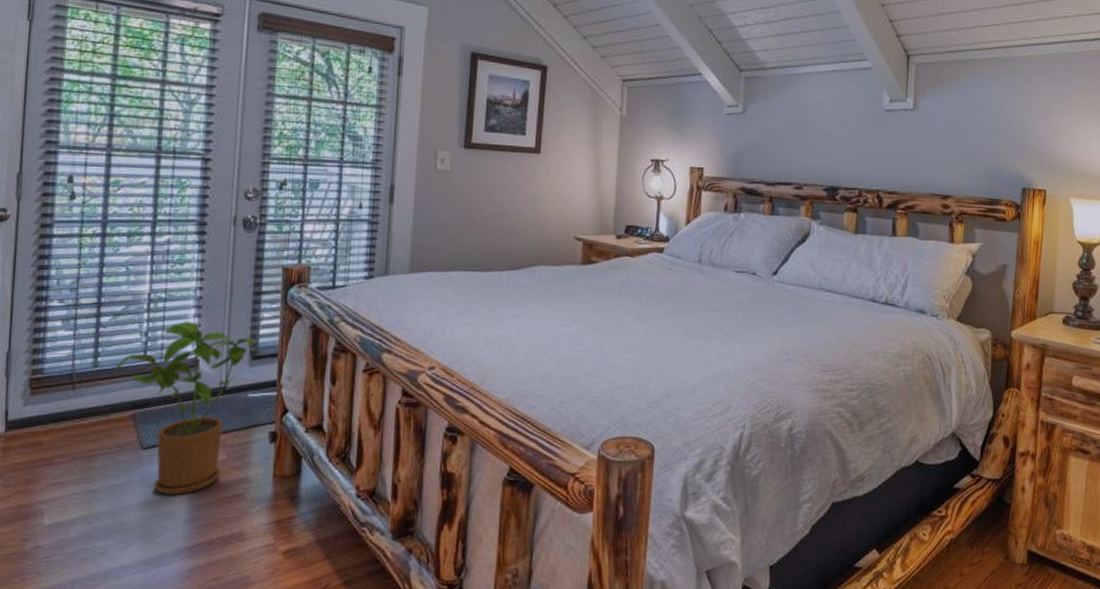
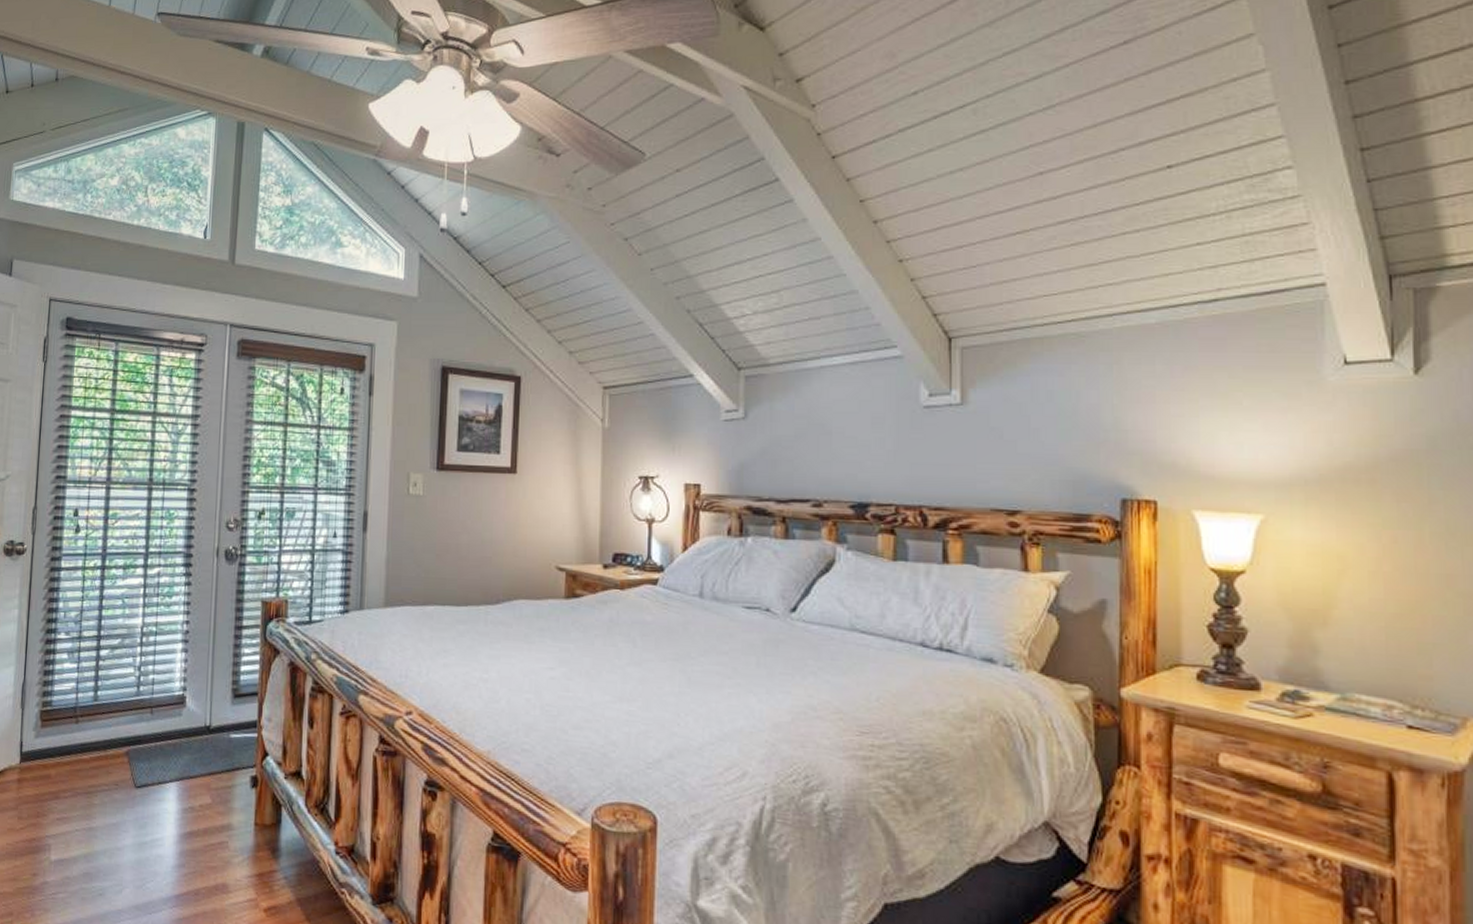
house plant: present [112,321,255,495] -> none [110,656,236,839]

